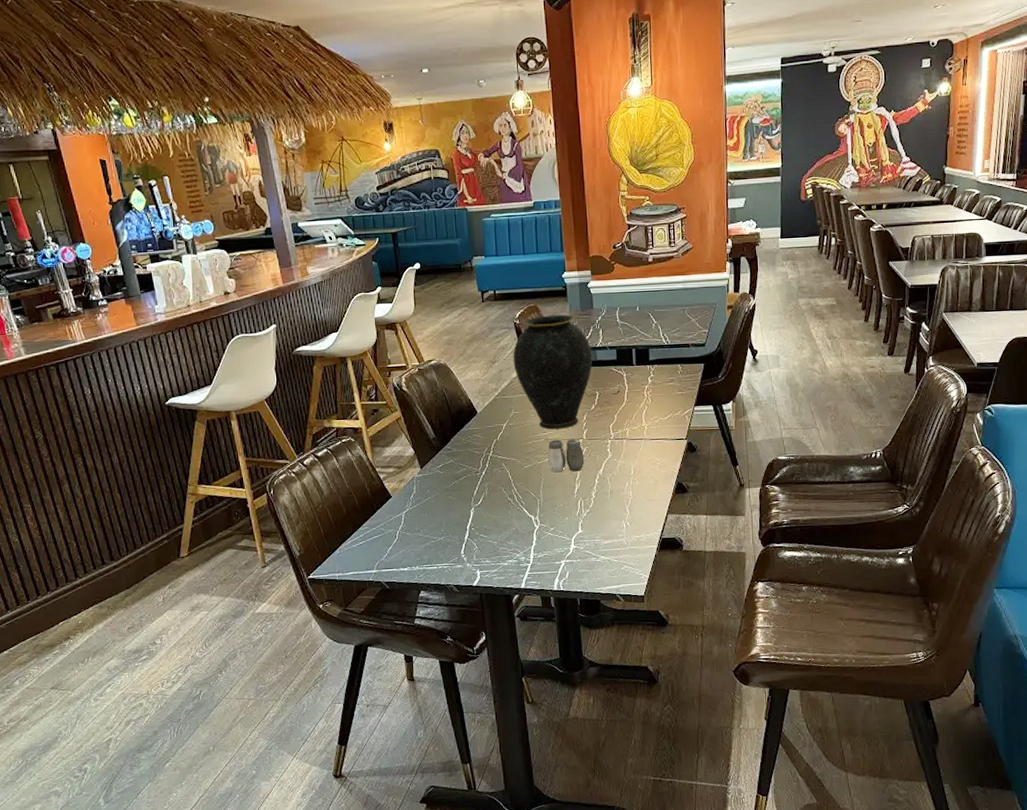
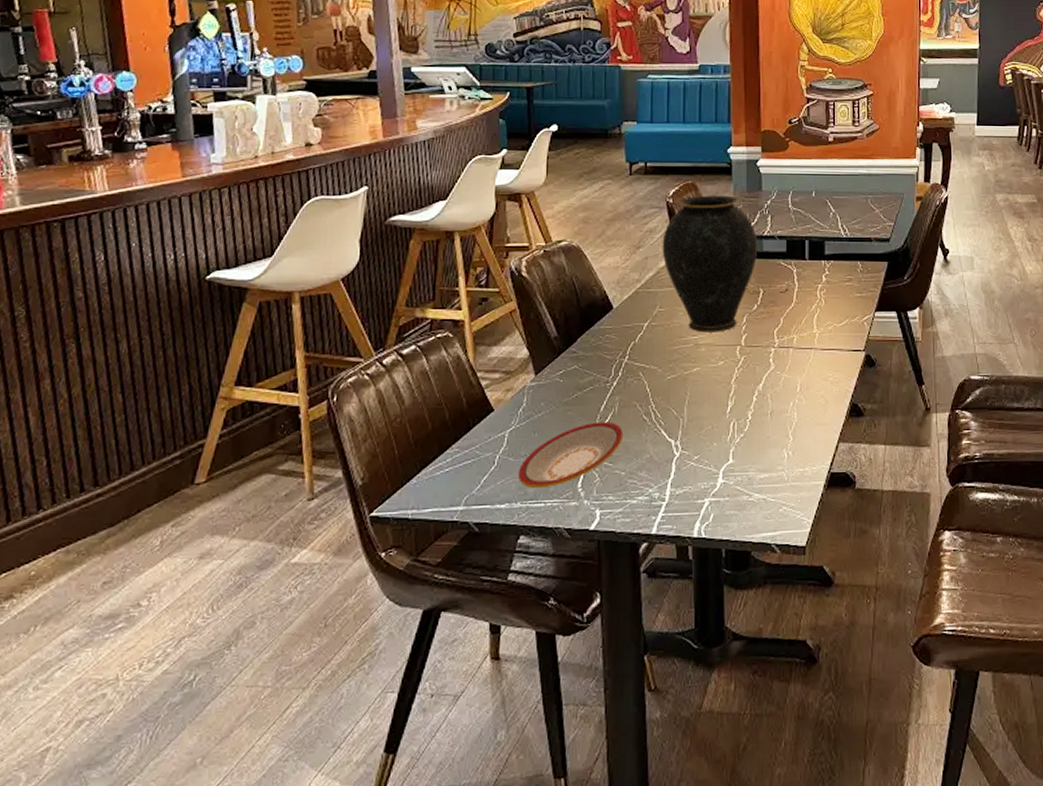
plate: none [415,503,494,556] -> present [519,421,624,489]
salt and pepper shaker: present [548,438,585,473] -> none [696,345,741,386]

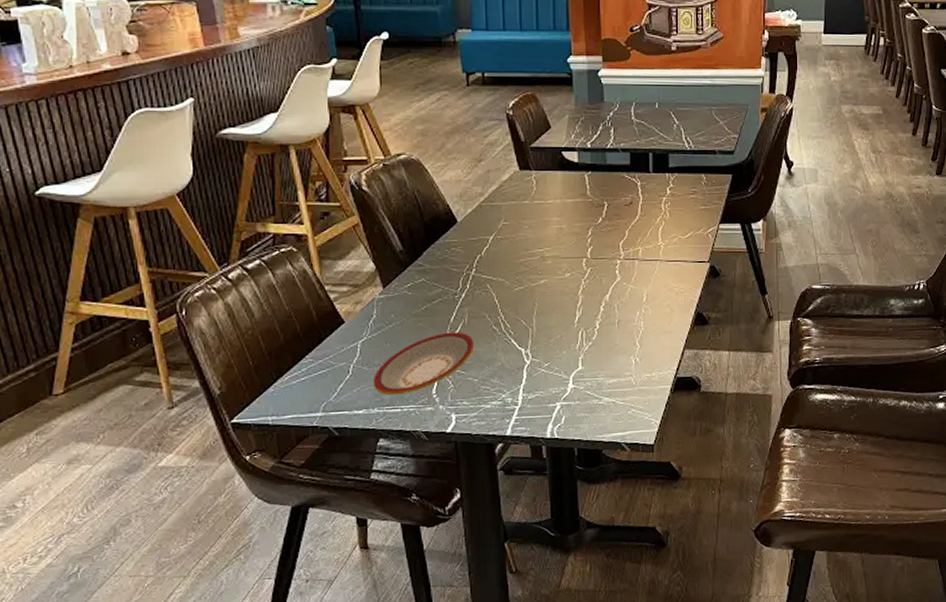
vase: present [662,195,758,332] -> none [503,107,602,245]

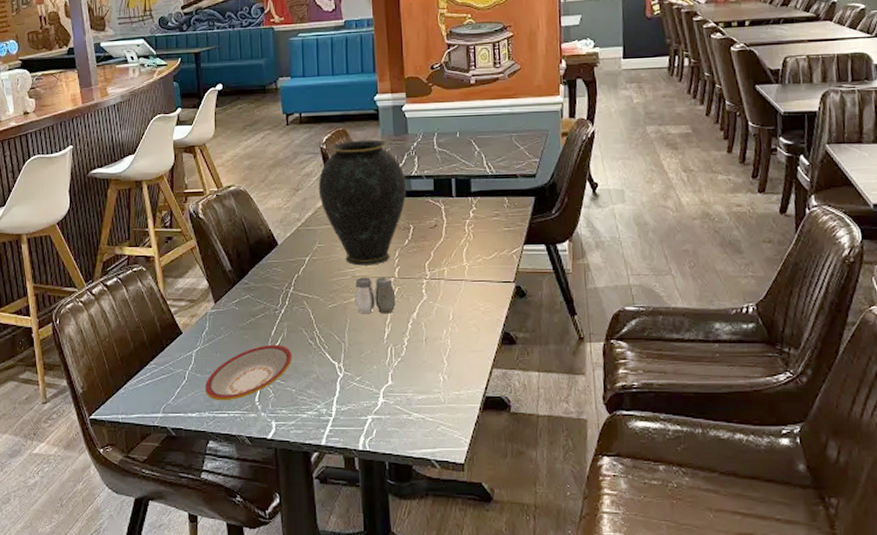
vase: none [503,107,602,245] -> present [318,140,407,266]
salt and pepper shaker: none [543,257,588,297] -> present [354,277,396,314]

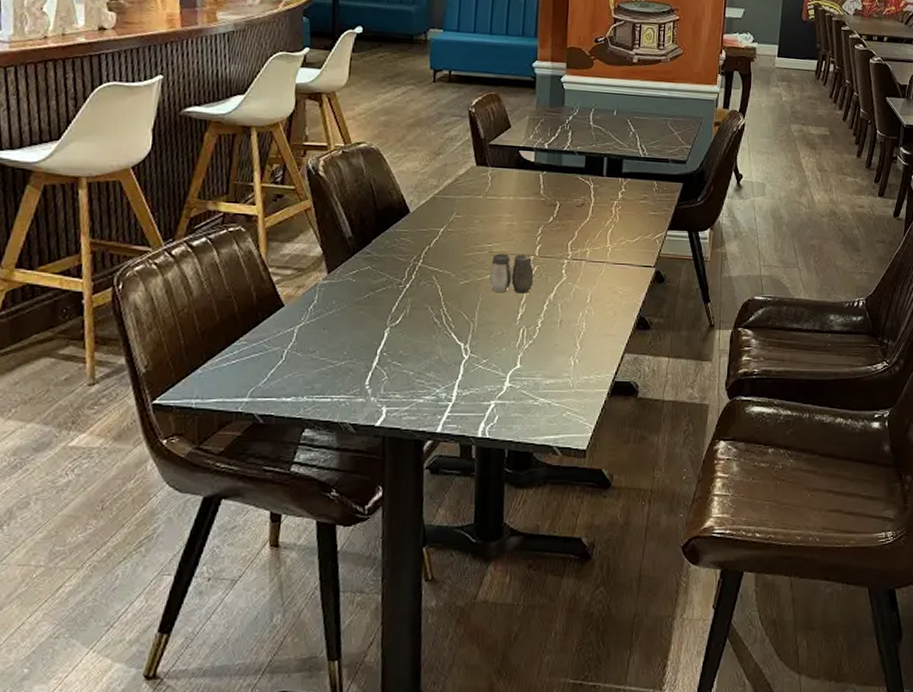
plate: present [205,344,293,401] -> none [306,322,414,384]
vase: present [318,140,407,266] -> none [461,107,558,242]

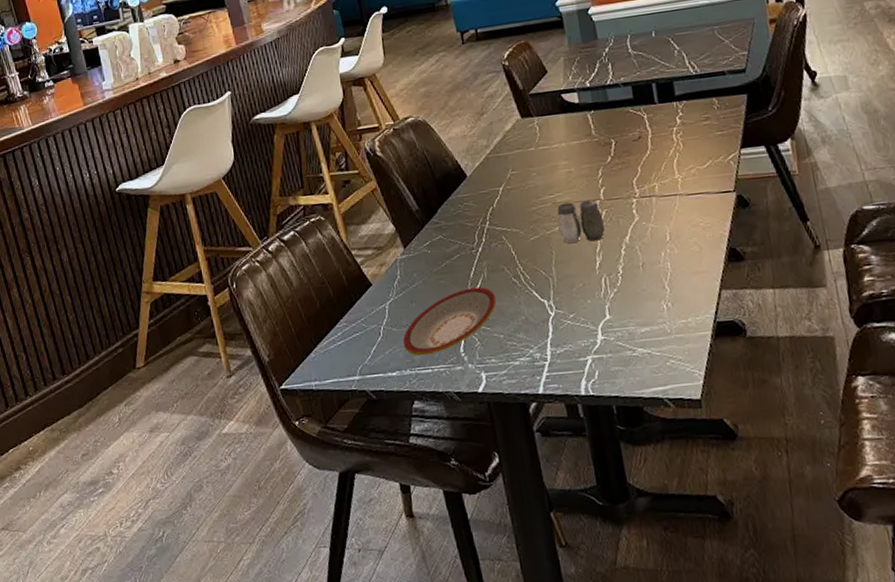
plate: none [306,322,414,384] -> present [403,287,497,356]

